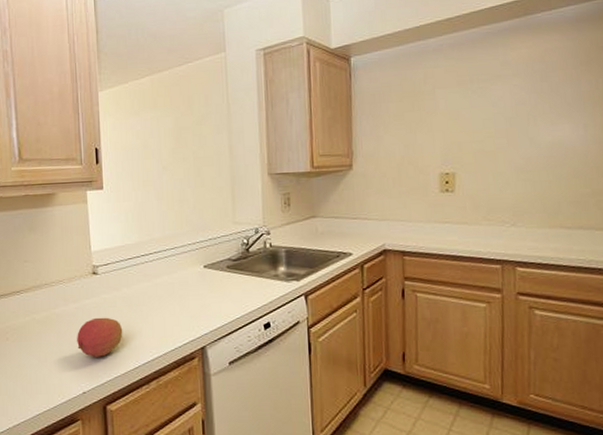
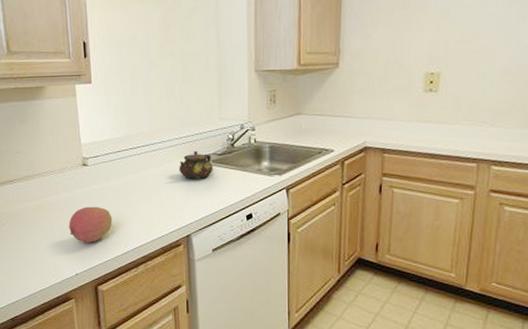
teapot: none [192,256,228,287] -> present [179,150,213,179]

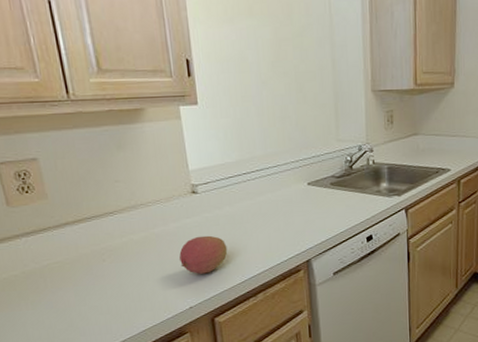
teapot: present [179,150,213,179] -> none [296,173,332,203]

